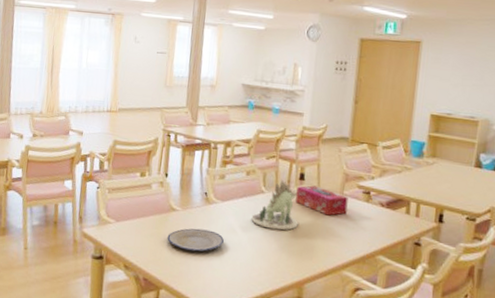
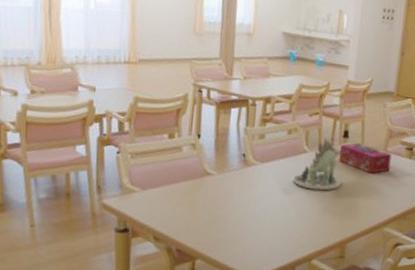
plate: present [167,228,225,252] -> none [202,193,265,218]

